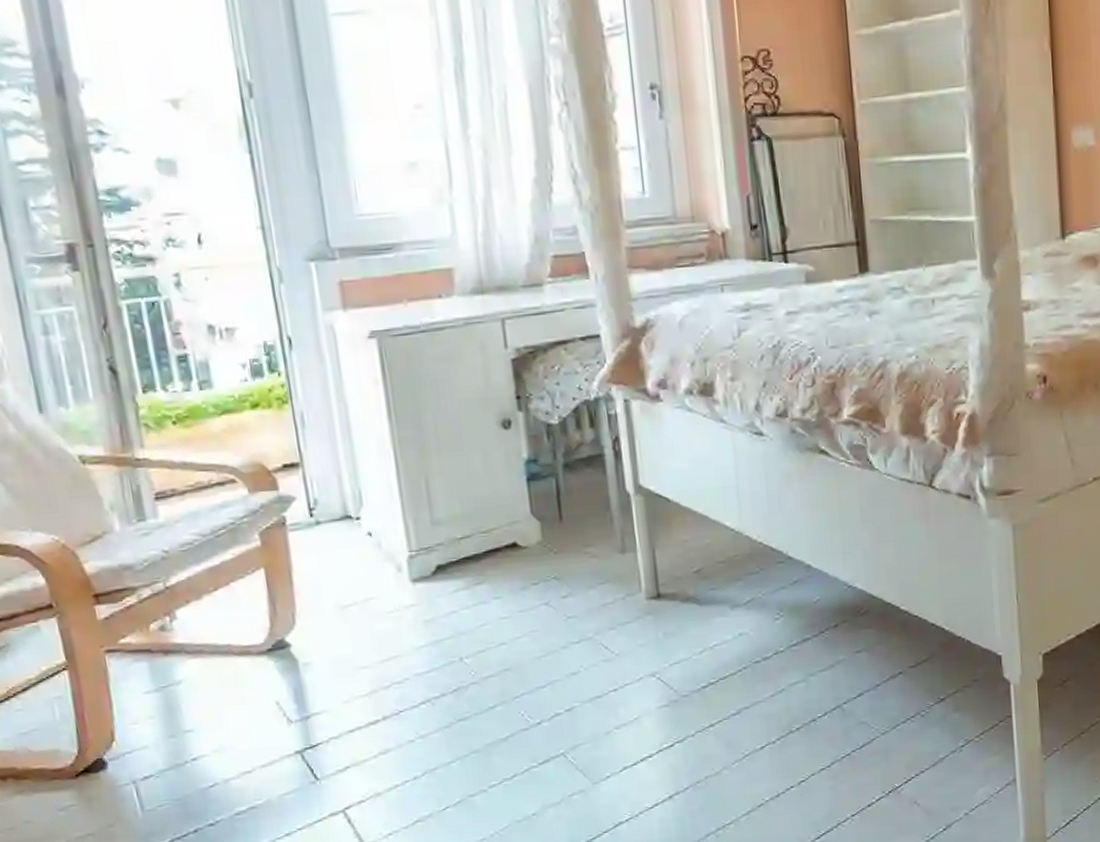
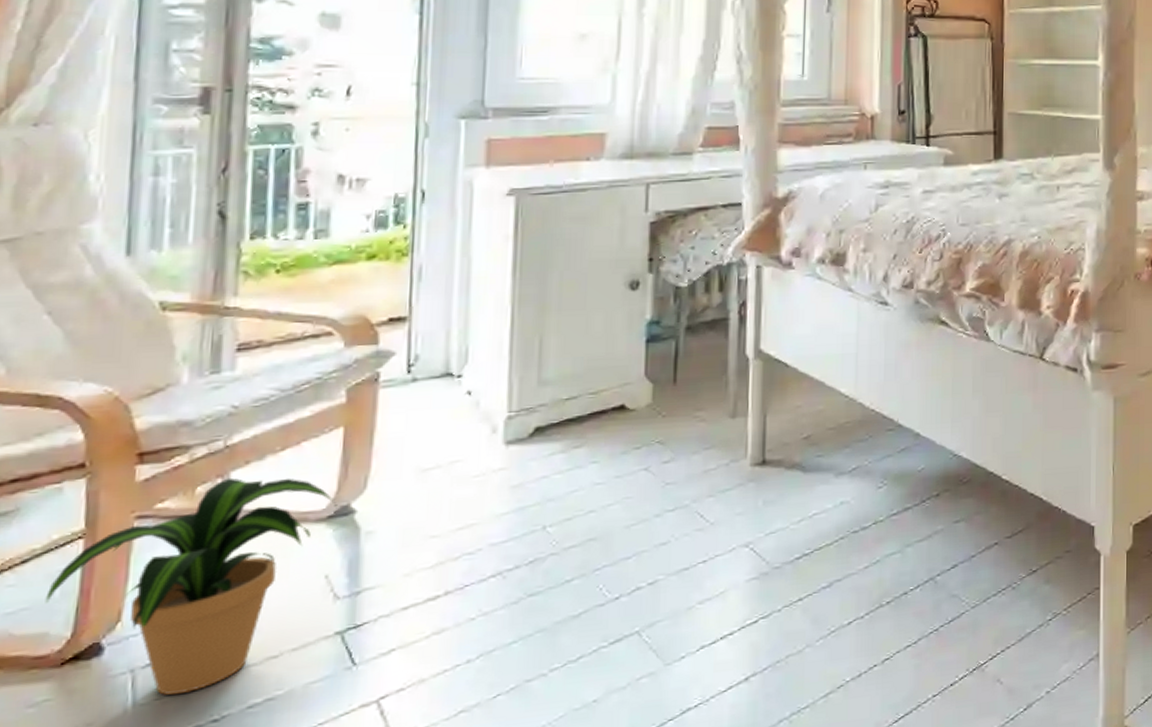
potted plant: none [49,615,274,803] -> present [45,477,338,695]

